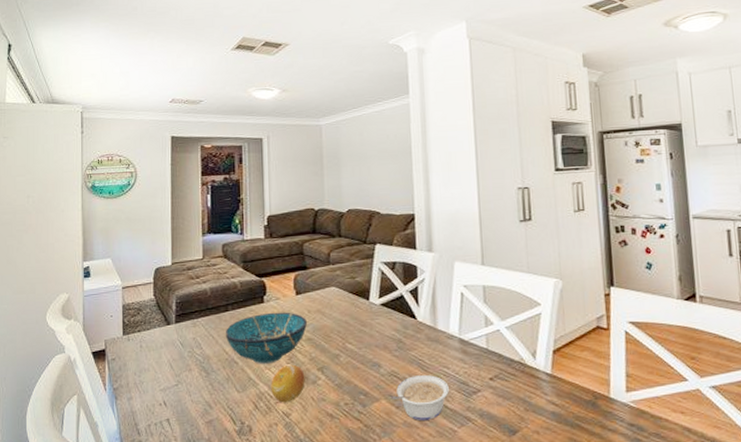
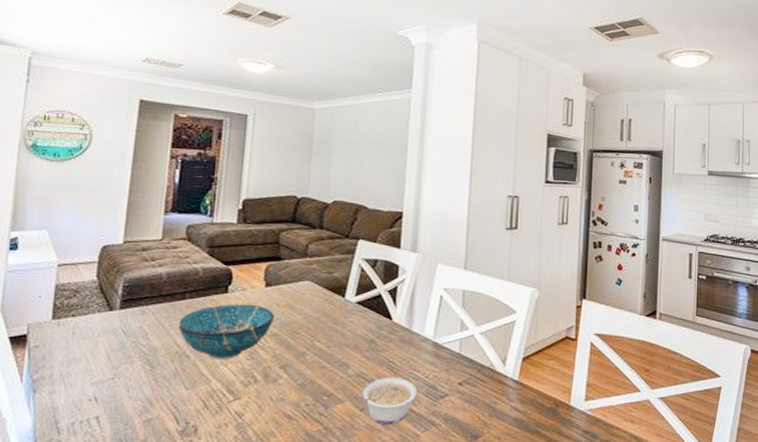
fruit: present [271,364,305,403] -> none [224,361,265,402]

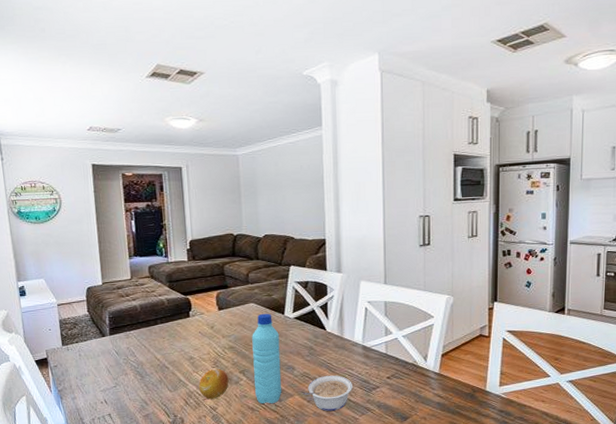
decorative bowl: present [178,304,275,360] -> none [155,325,230,369]
fruit: none [224,361,265,402] -> present [199,368,229,400]
water bottle: none [295,294,336,412] -> present [252,313,282,404]

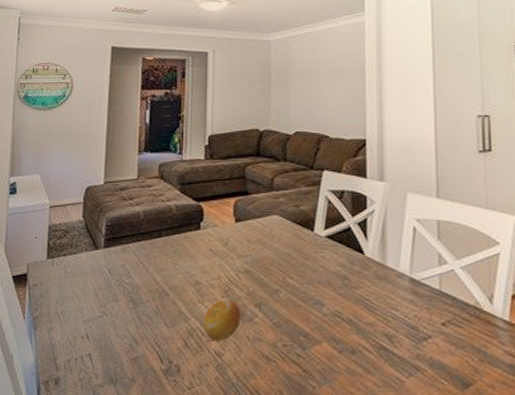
water bottle: present [252,313,282,404] -> none [272,229,307,353]
legume: present [302,375,353,411] -> none [333,317,397,367]

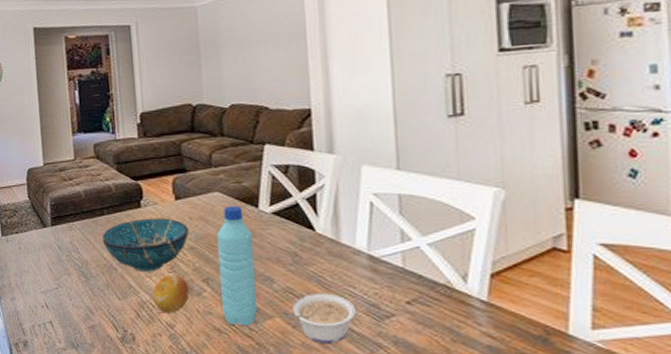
decorative bowl: none [156,240,247,298] -> present [102,218,190,273]
water bottle: none [272,229,307,353] -> present [217,205,258,326]
legume: none [333,317,397,367] -> present [285,294,356,343]

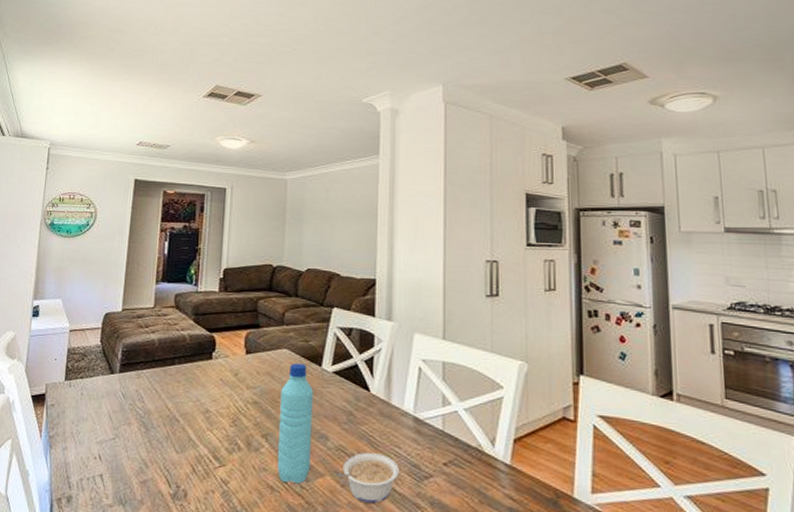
decorative bowl: present [102,218,190,273] -> none [168,370,256,426]
fruit: present [152,274,190,314] -> none [211,427,248,469]

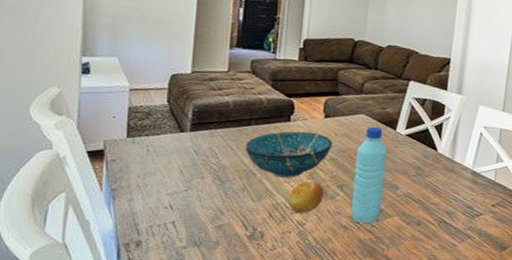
decorative bowl: none [168,370,256,426] -> present [245,131,333,179]
fruit: none [211,427,248,469] -> present [288,180,324,214]
legume: present [336,453,399,503] -> none [403,198,456,235]

